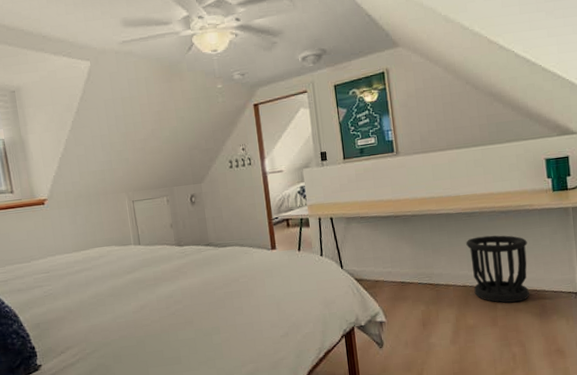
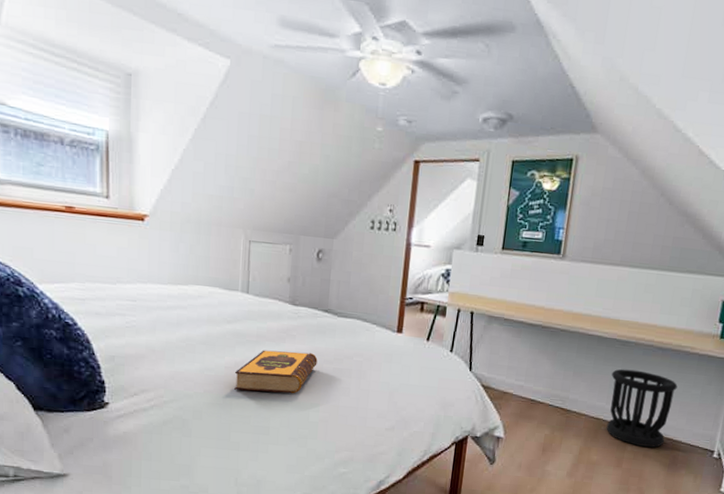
hardback book: none [142,284,210,330] -> present [234,350,318,394]

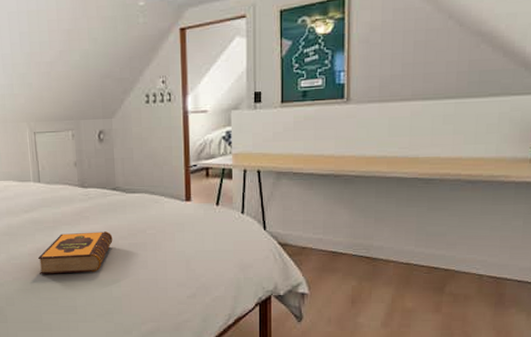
wastebasket: present [606,369,678,448] -> none [417,208,495,288]

